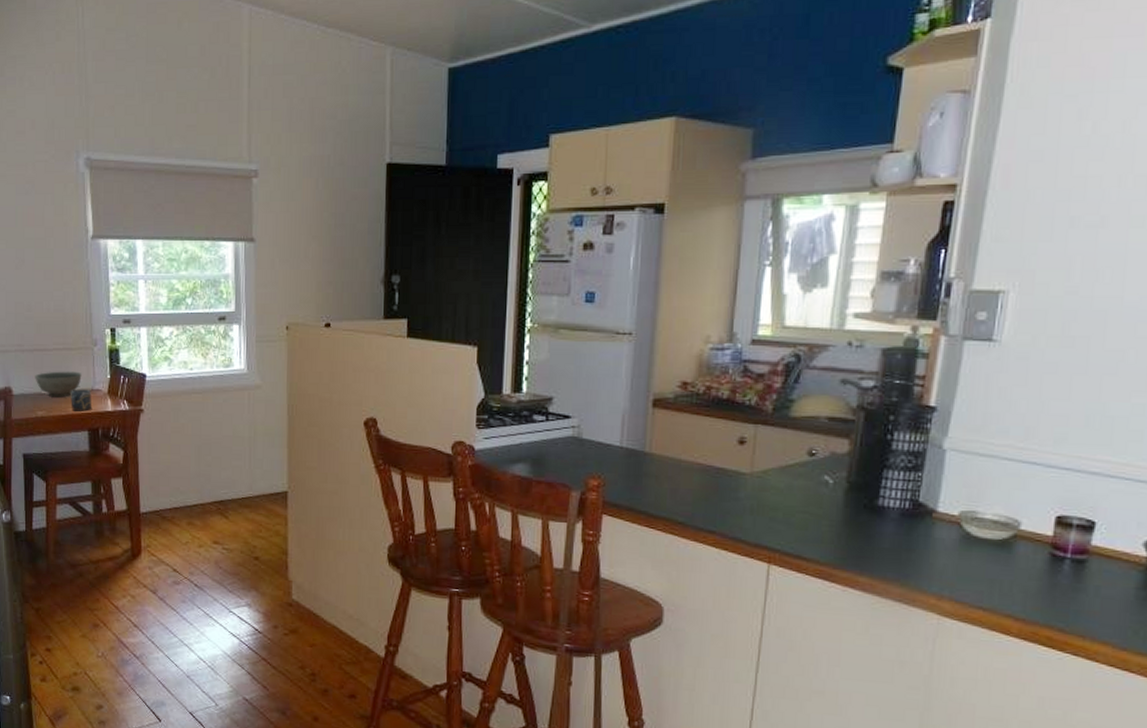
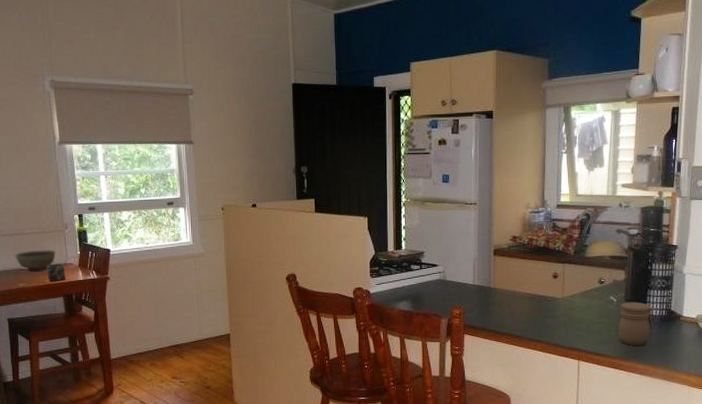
jar: none [831,485,892,551] -> present [618,302,654,347]

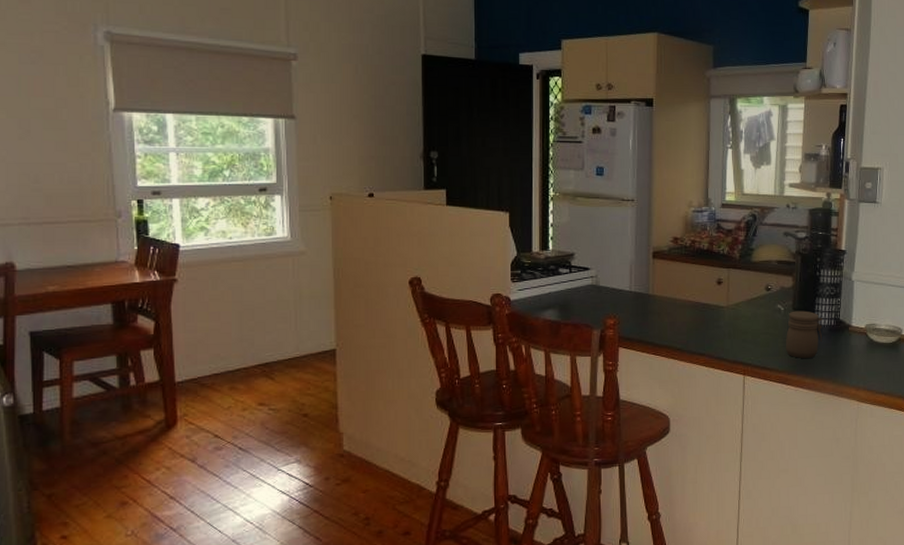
bowl: present [15,250,56,272] -> none [44,244,103,271]
cup: present [47,263,66,282] -> none [90,261,117,284]

